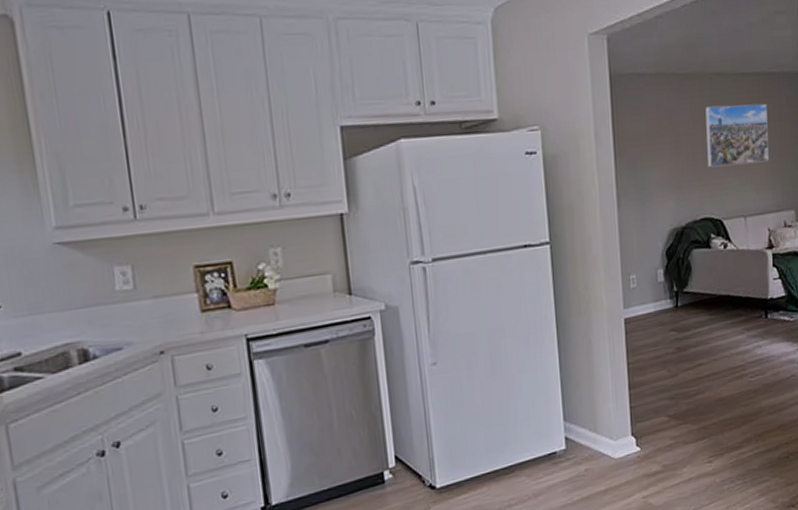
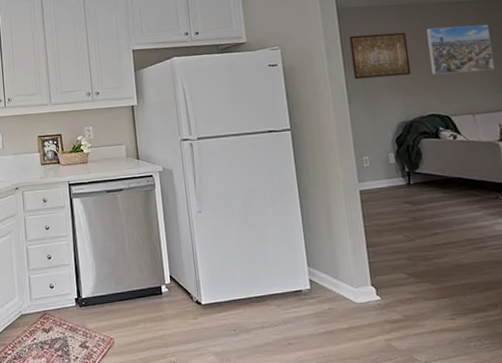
wall art: none [622,110,687,174] -> present [349,32,412,80]

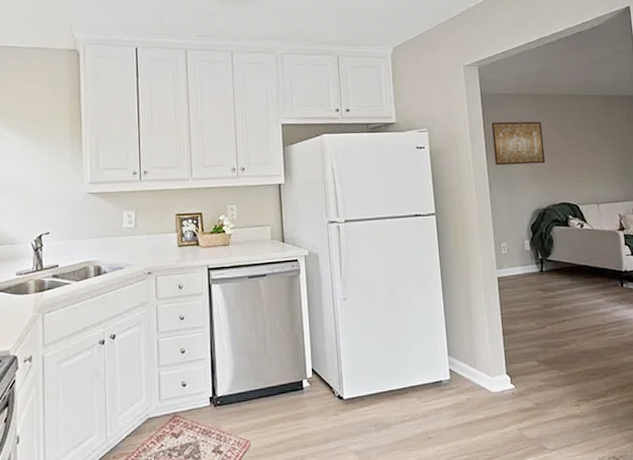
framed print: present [426,24,495,75] -> none [559,118,616,165]

